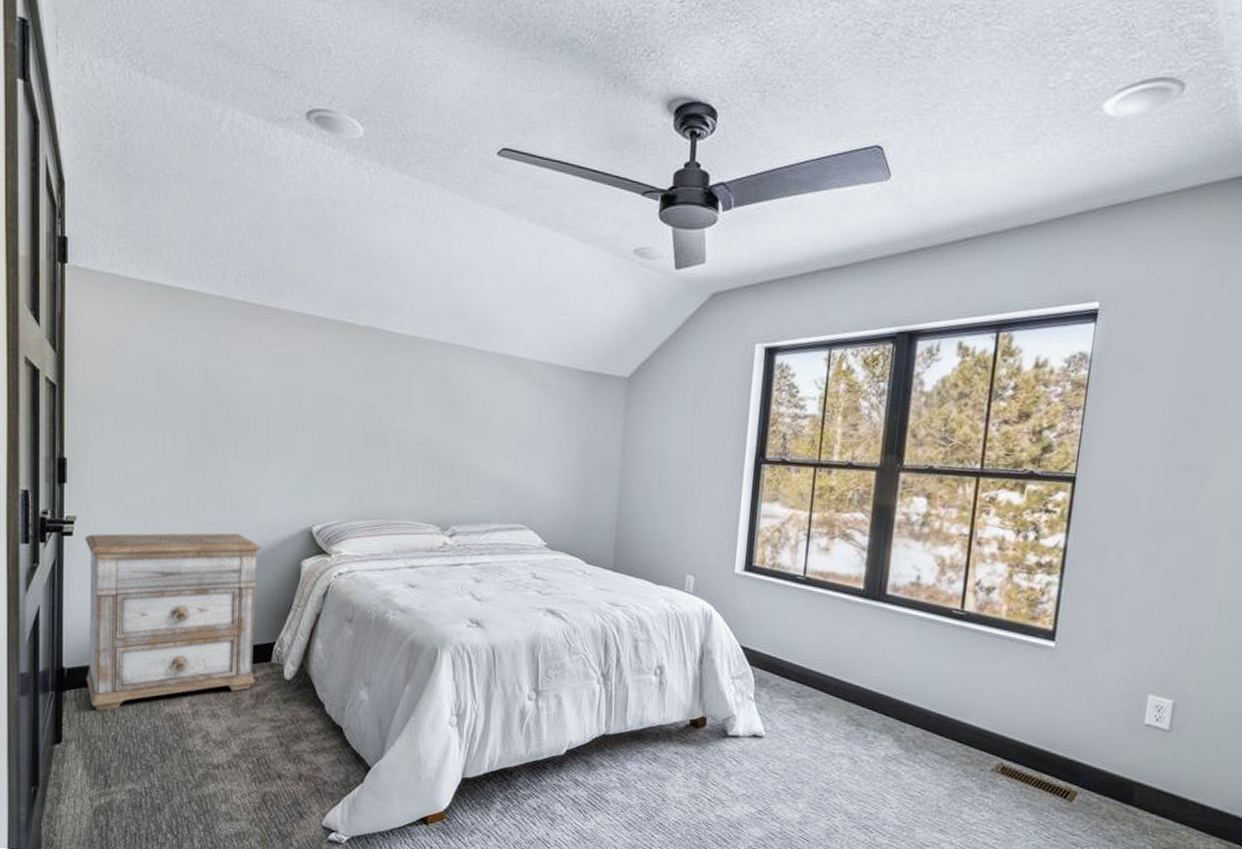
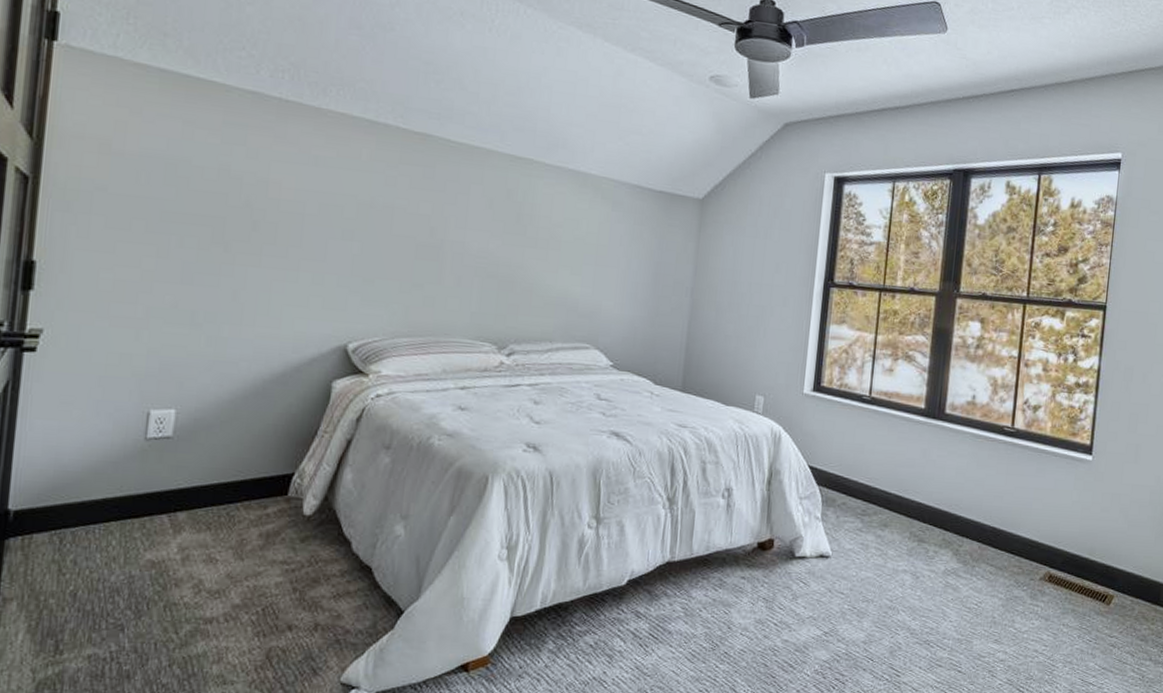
nightstand: present [84,533,263,711] -> none [39,349,285,561]

